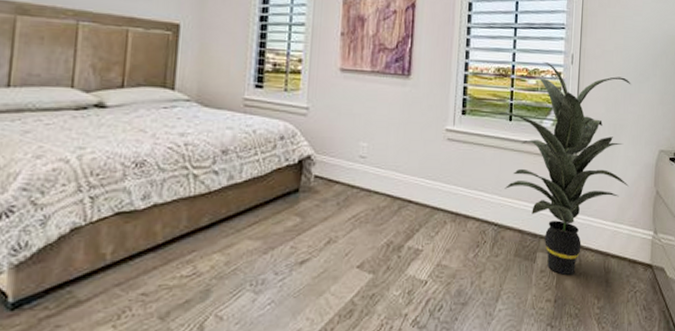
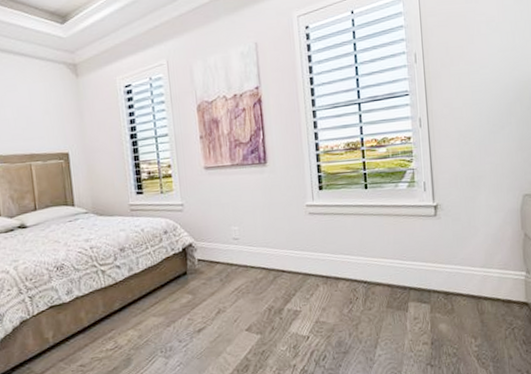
indoor plant: present [494,62,631,276] -> none [350,130,495,321]

